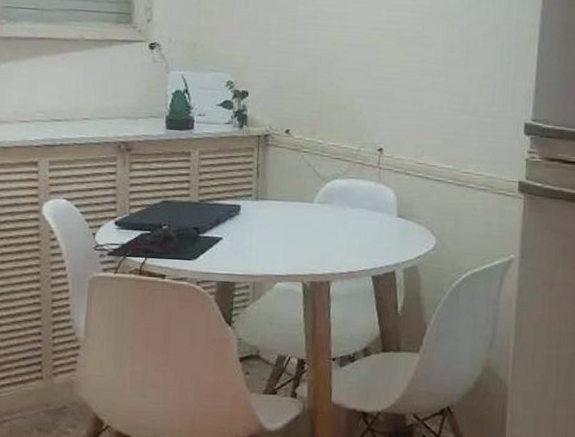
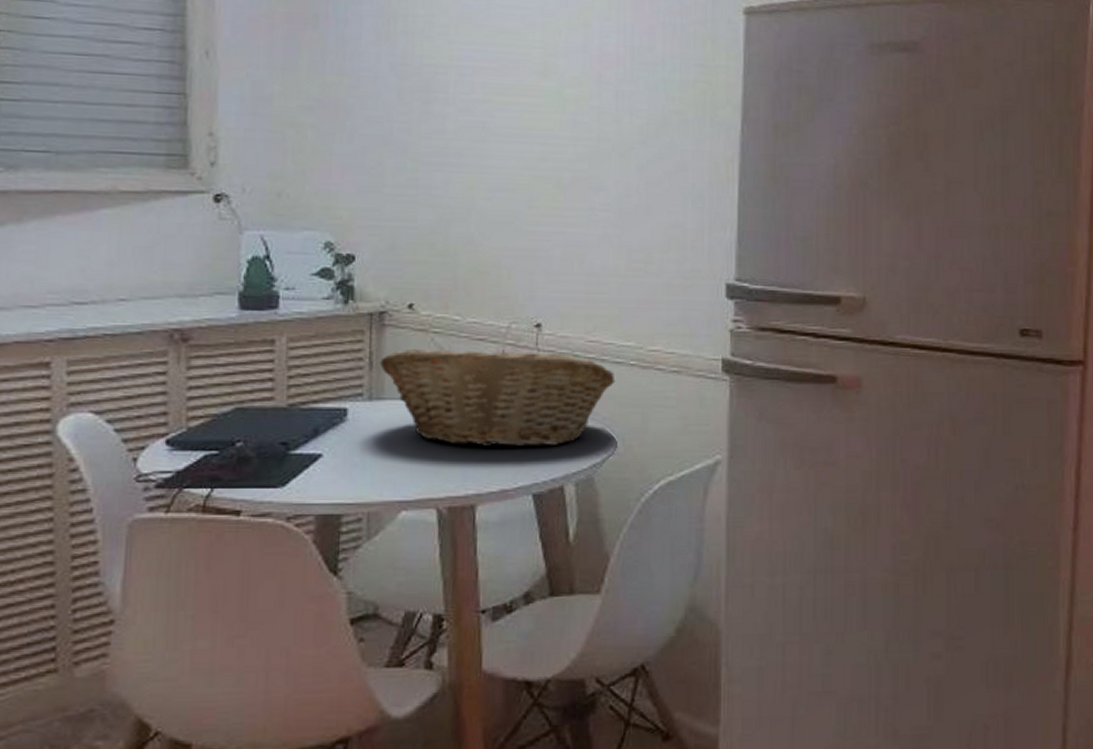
fruit basket: none [264,163,437,241] -> present [380,348,616,447]

